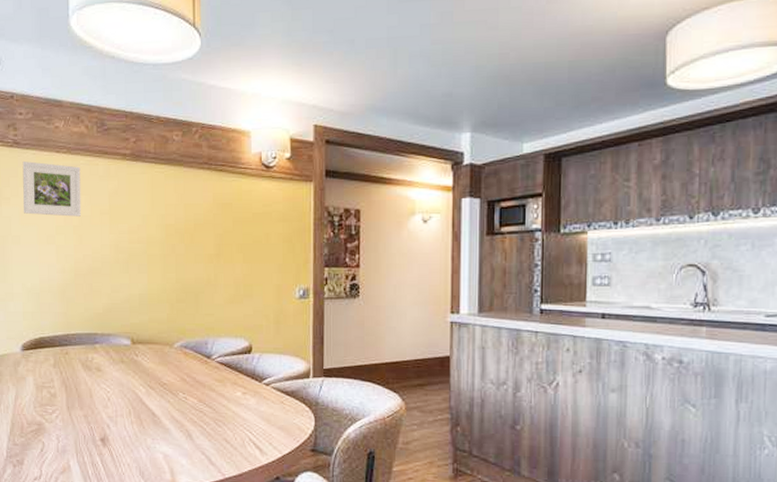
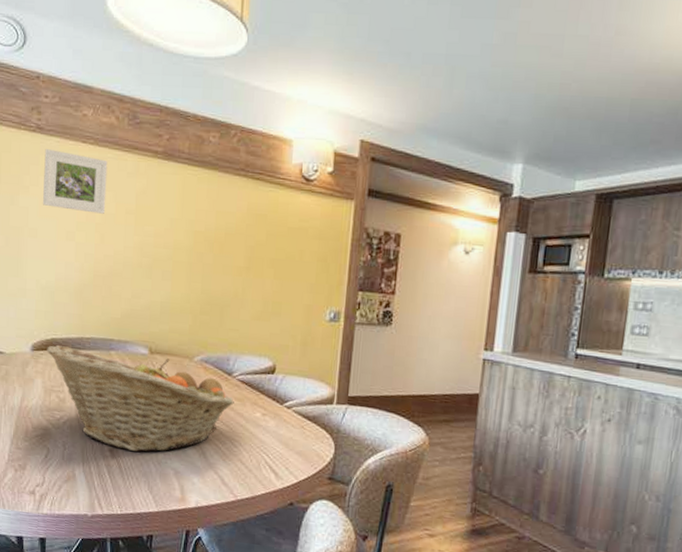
fruit basket: none [36,342,215,439] -> present [47,344,234,452]

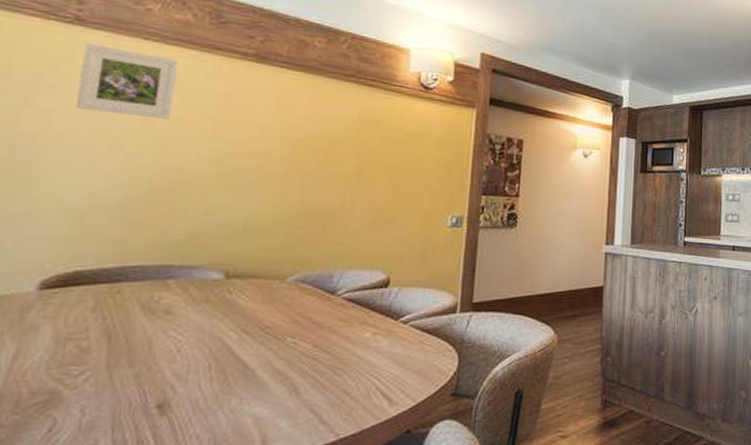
fruit basket: present [47,344,234,452] -> none [64,278,338,402]

